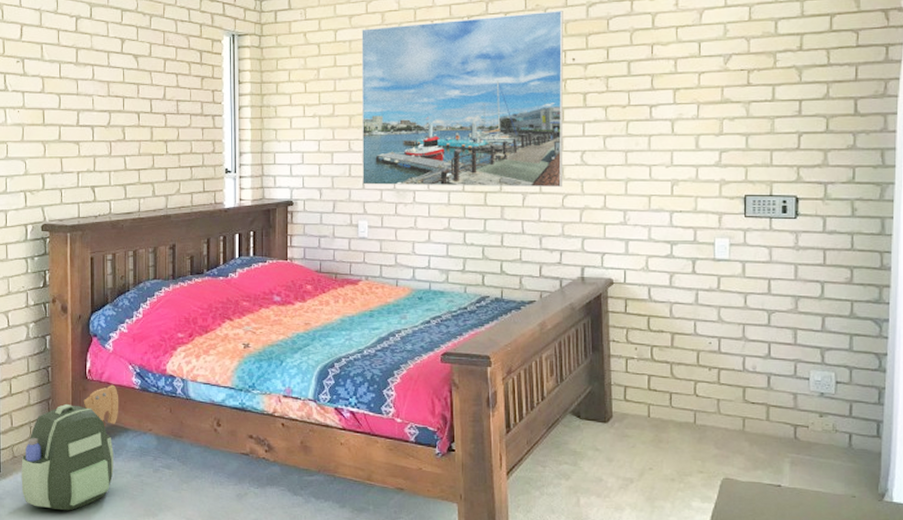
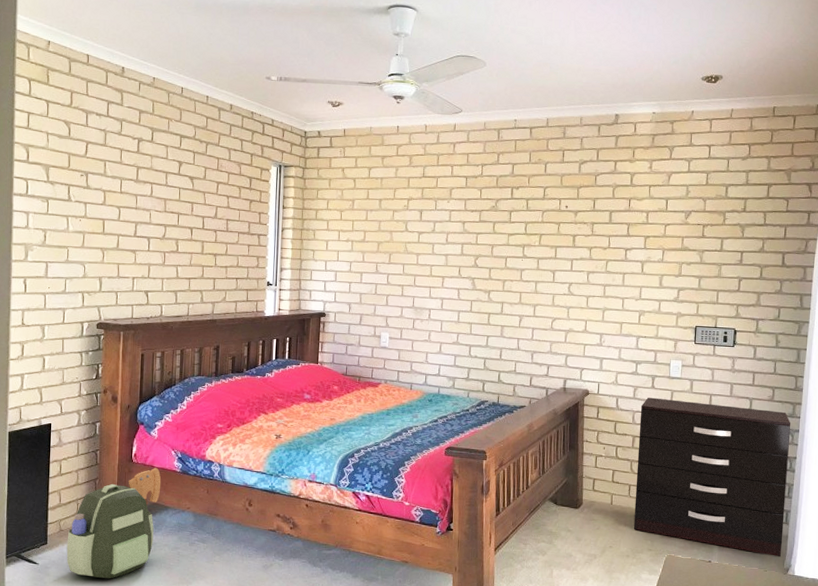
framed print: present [361,9,563,188] -> none [386,164,560,313]
dresser: none [678,285,878,480] -> present [633,397,791,557]

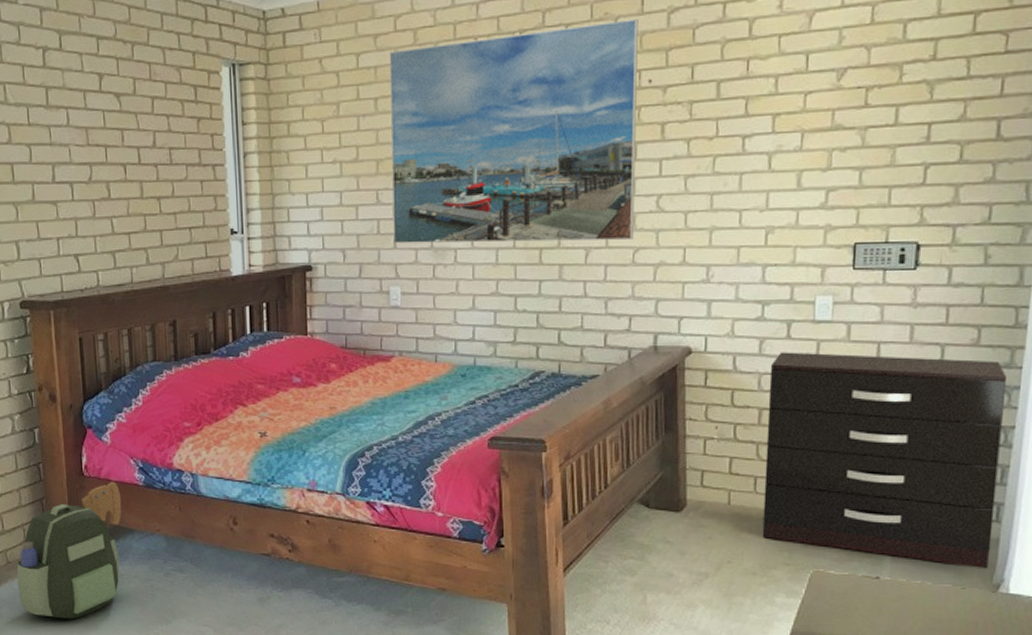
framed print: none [386,164,560,313] -> present [389,18,638,244]

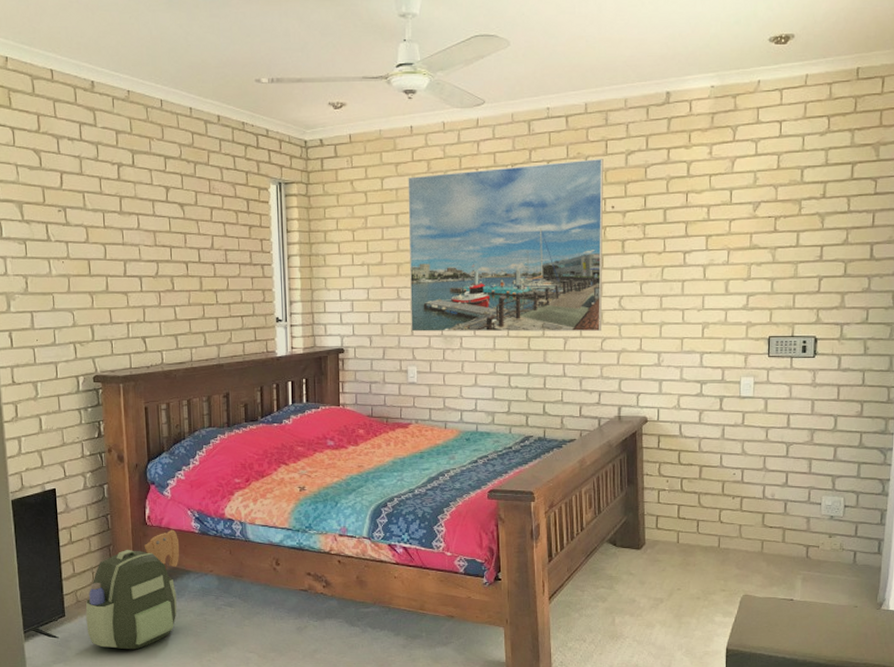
dresser: present [762,352,1008,569] -> none [704,421,883,591]

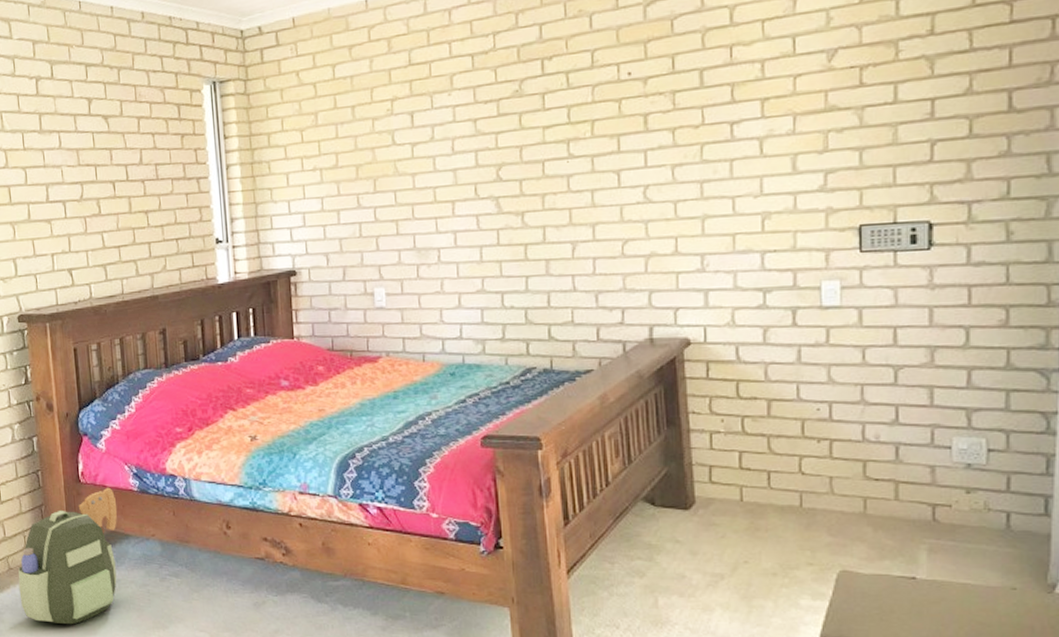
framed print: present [408,158,603,332] -> none [364,13,621,246]

